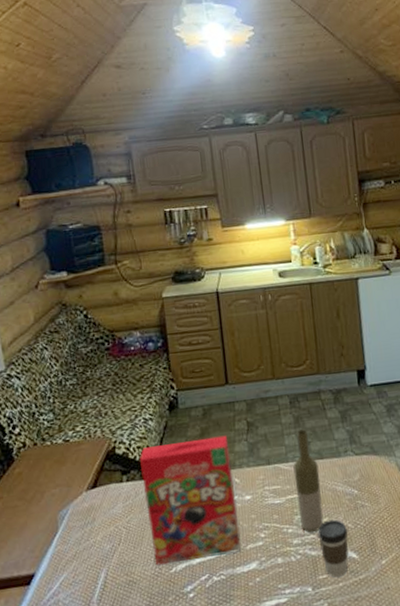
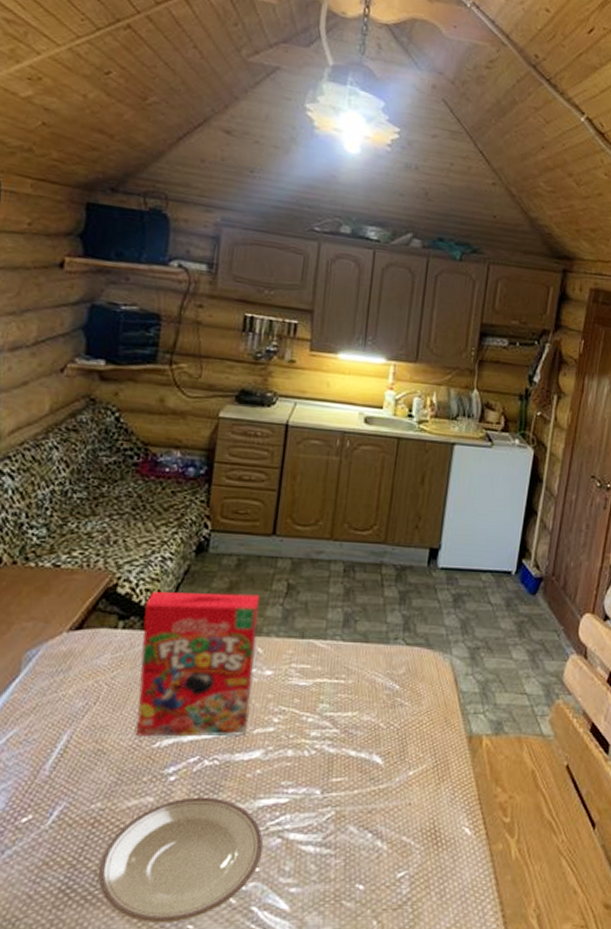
bottle: present [293,429,324,533] -> none [324,604,361,727]
coffee cup: present [318,519,349,578] -> none [341,714,378,782]

